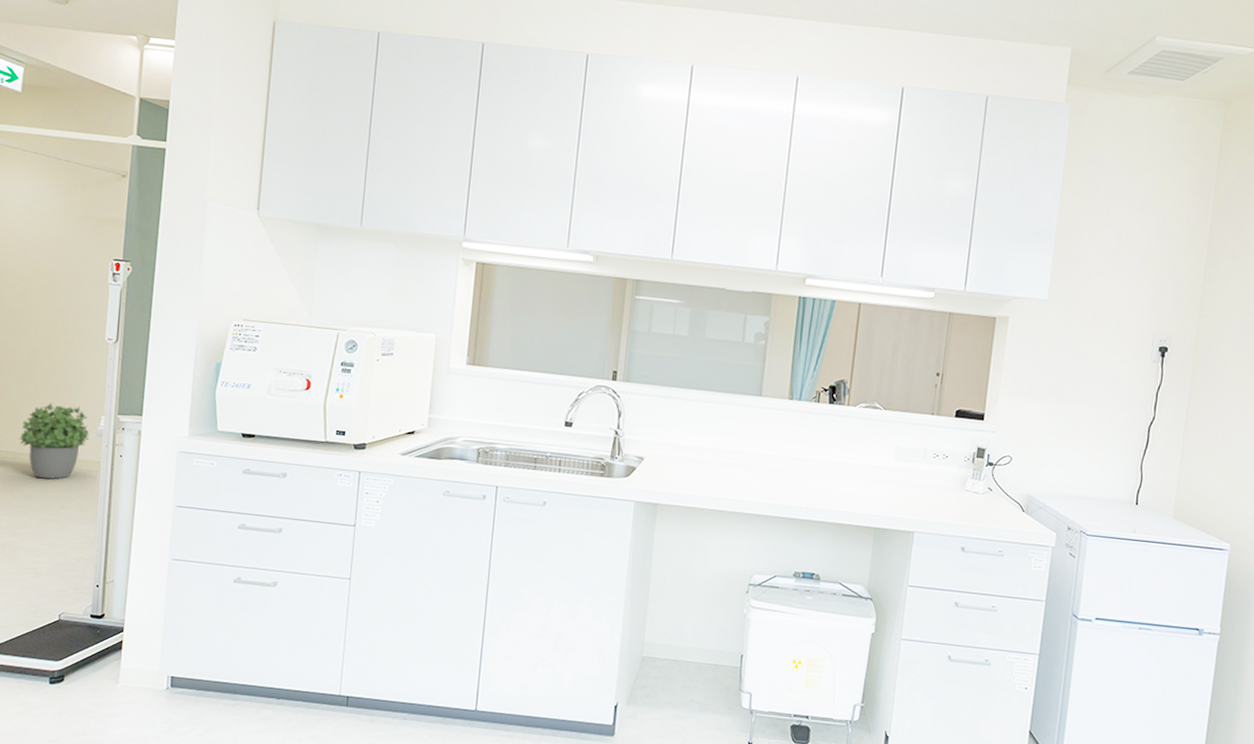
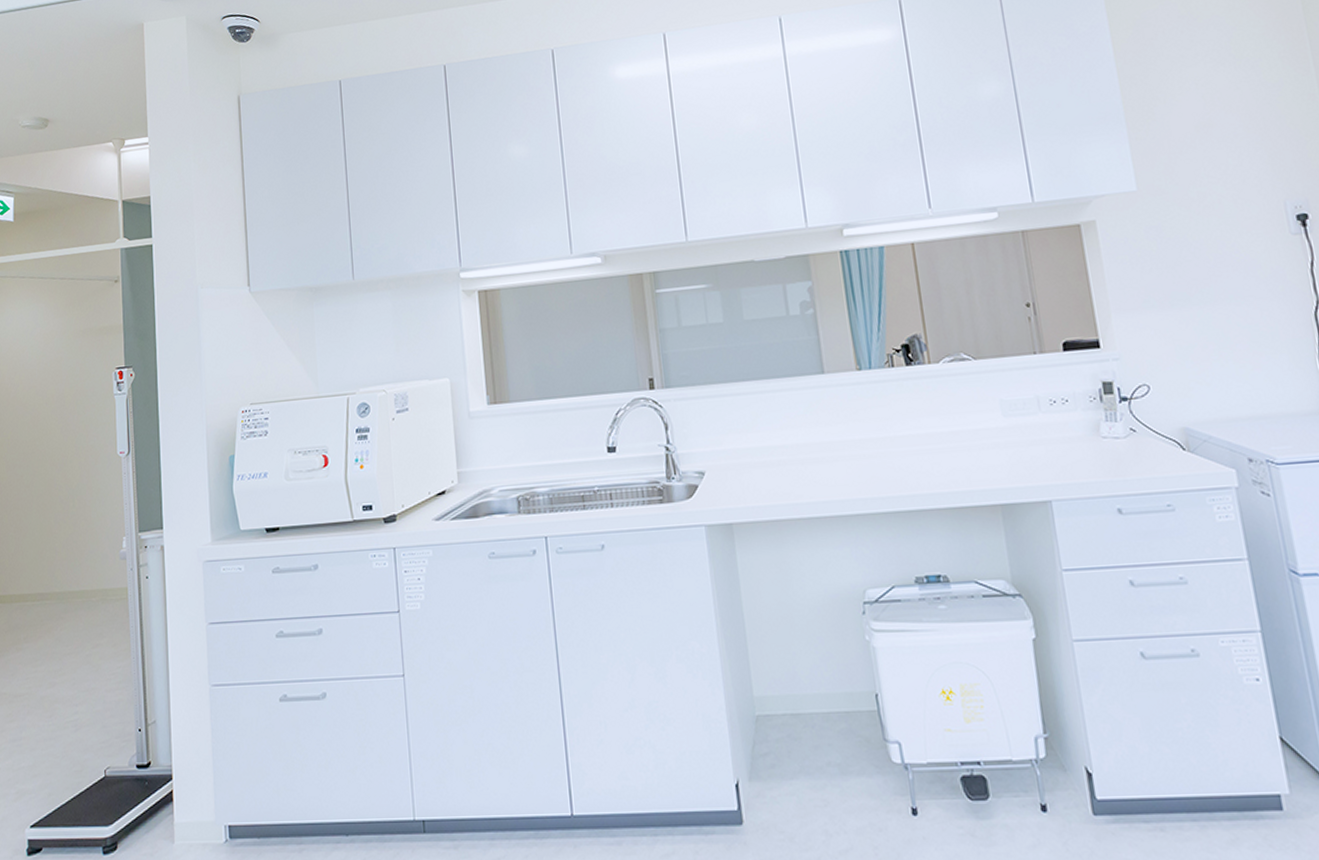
potted plant: present [18,402,90,479] -> none [44,531,113,618]

